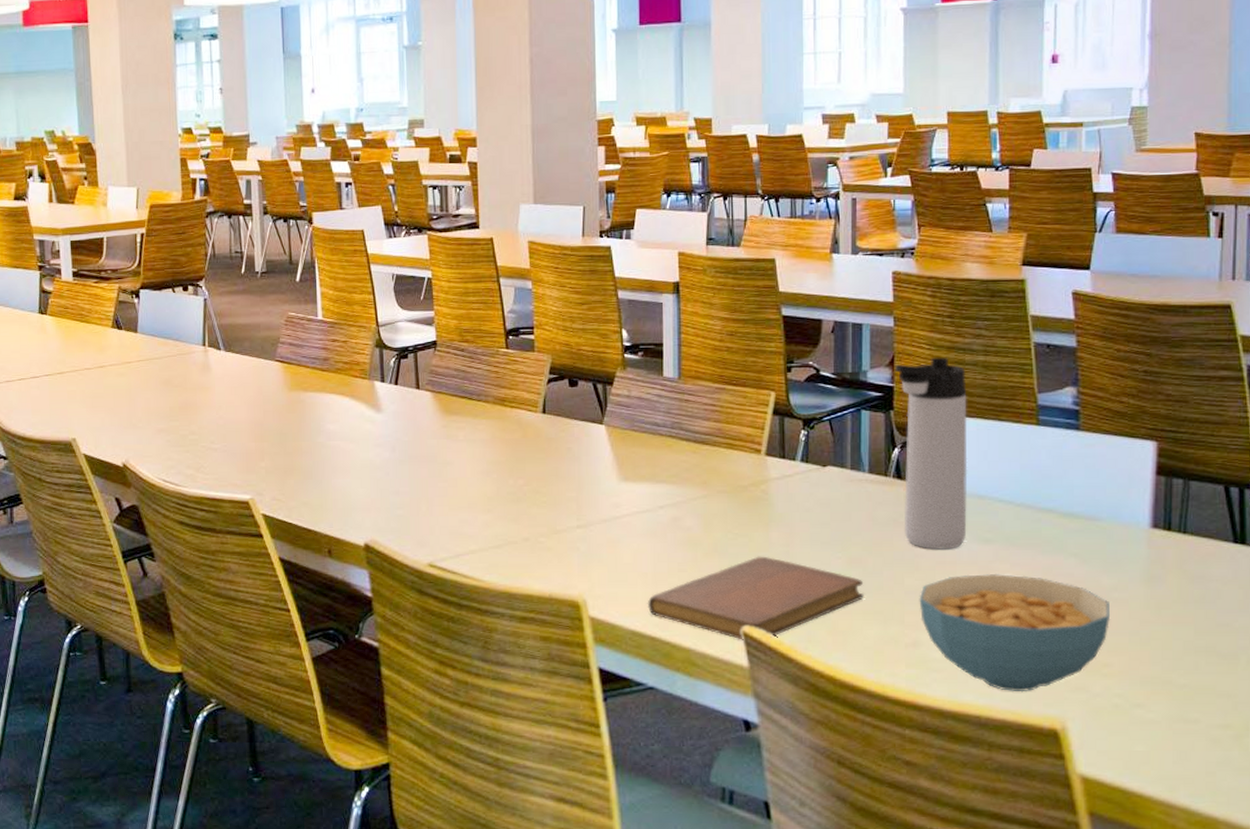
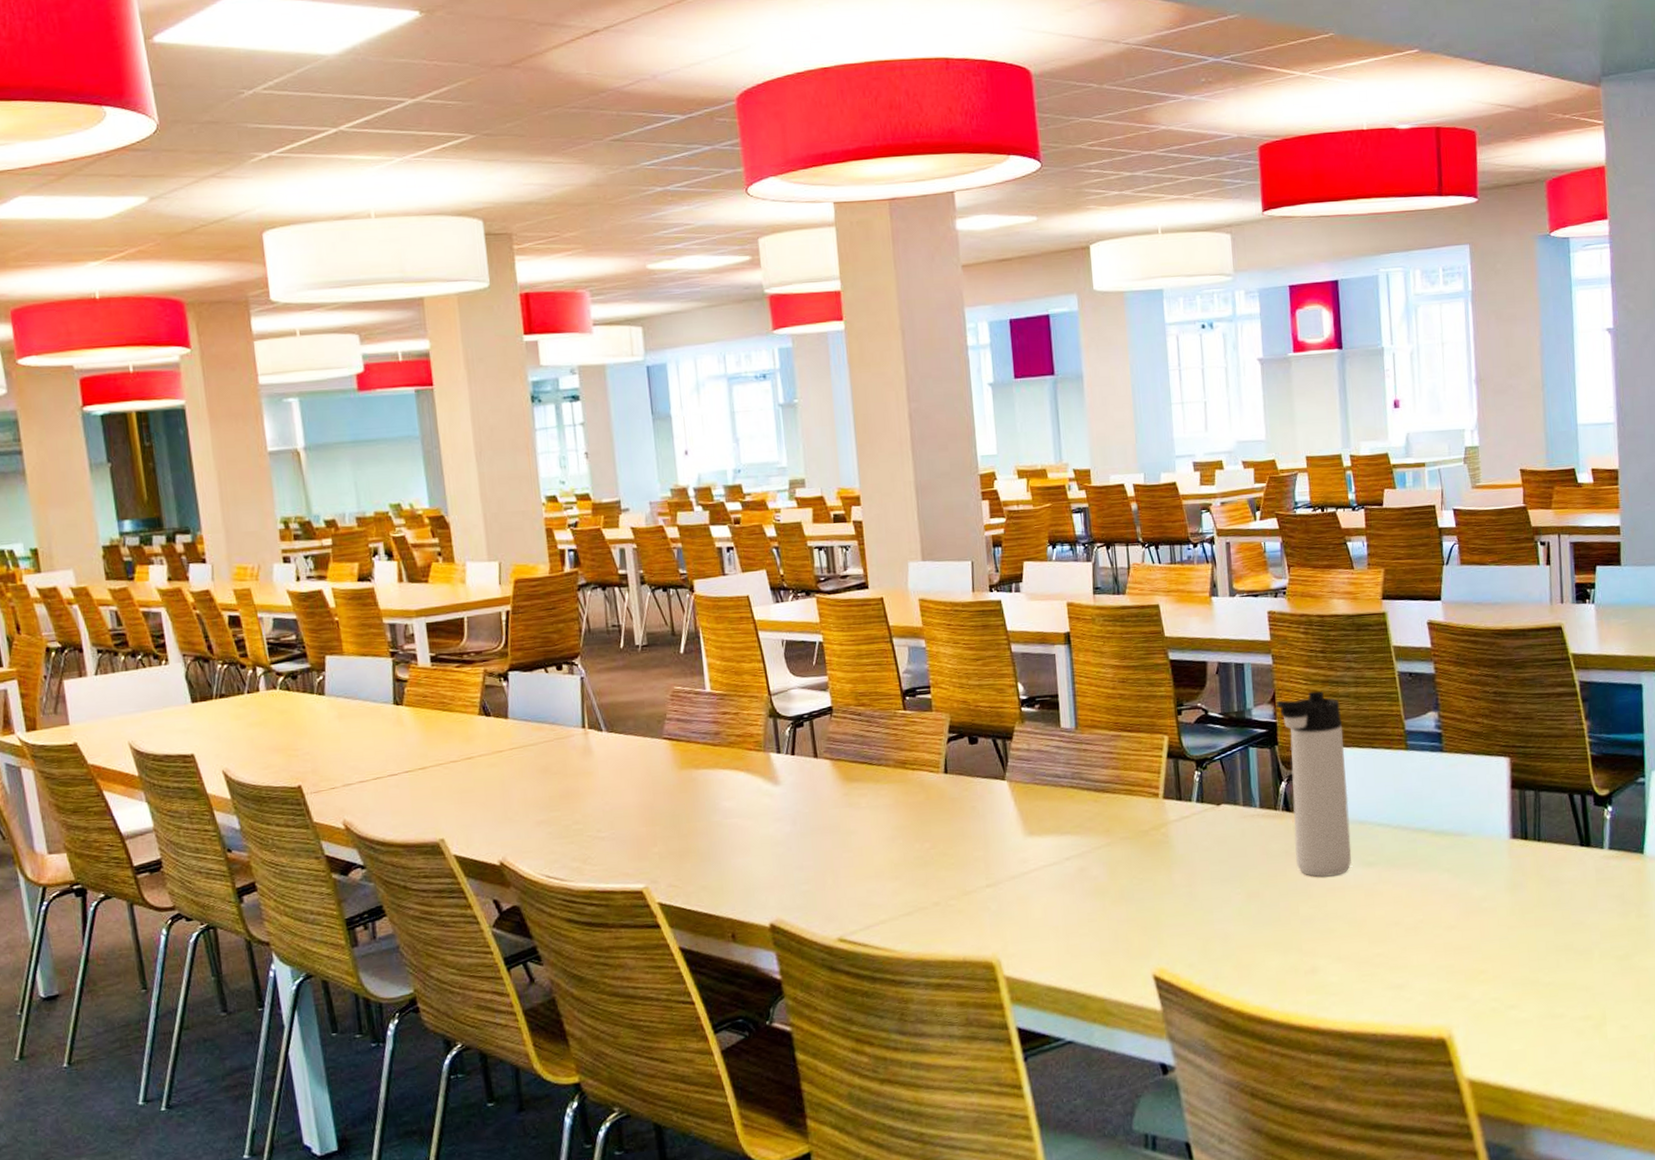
notebook: present [647,556,864,640] -> none [1060,898,1264,985]
cereal bowl: present [919,573,1111,692] -> none [1313,894,1483,1007]

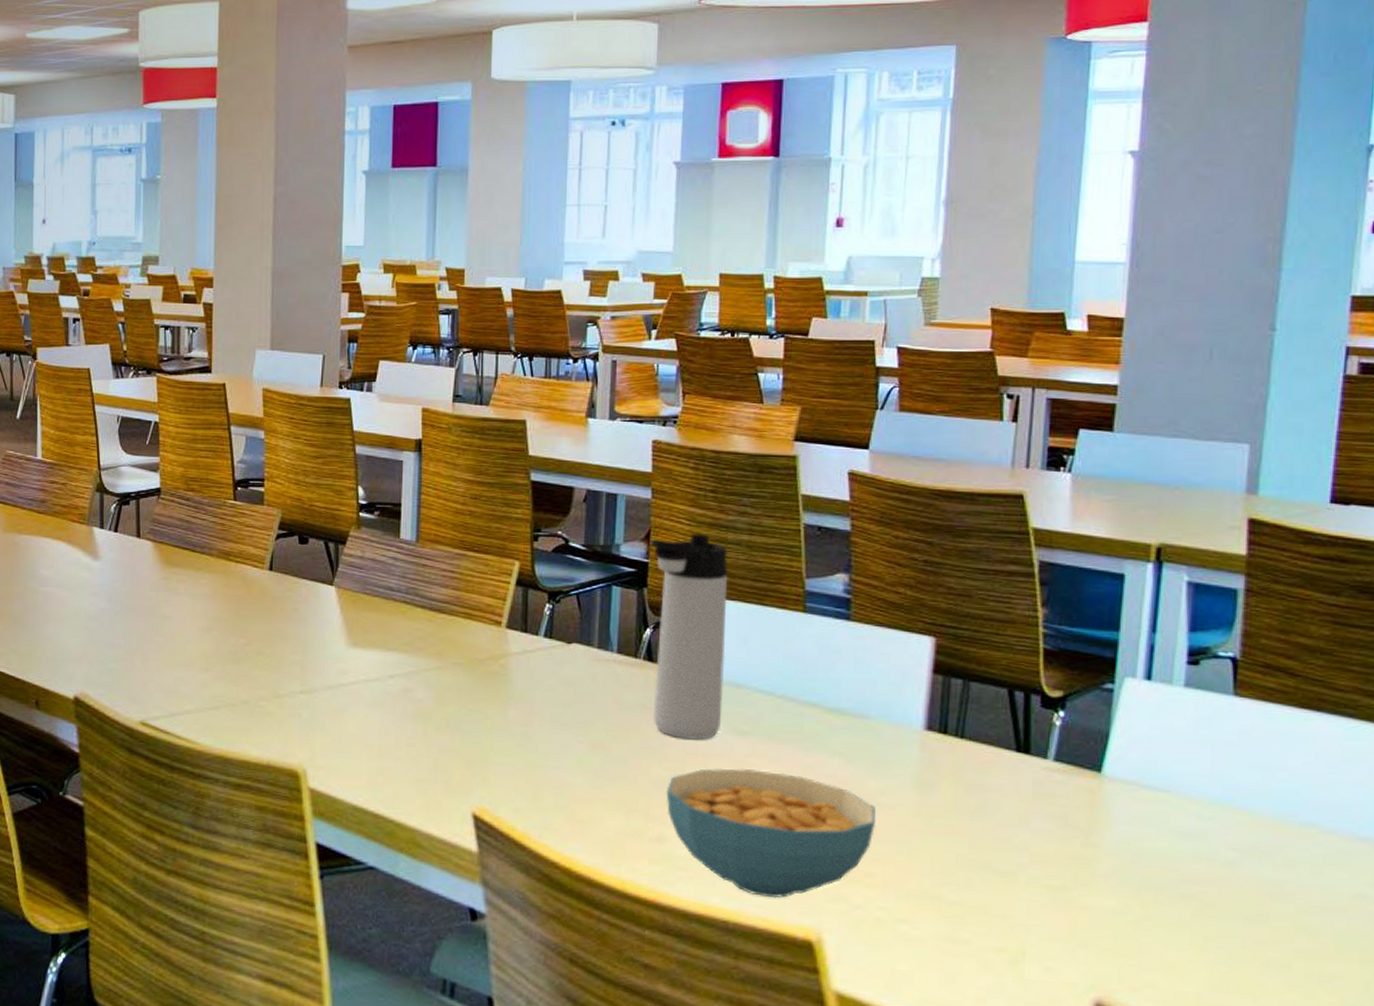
cereal bowl: none [1313,894,1483,1007] -> present [666,768,876,899]

